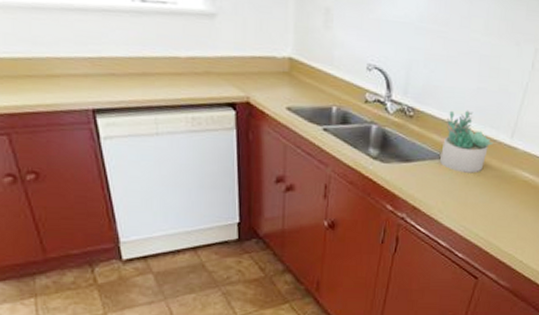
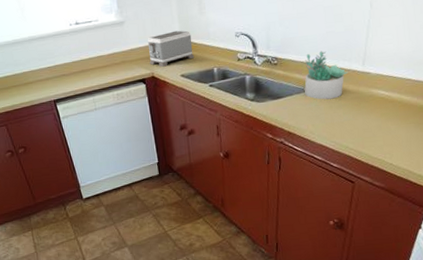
toaster: none [245,43,309,92] -> present [147,30,195,67]

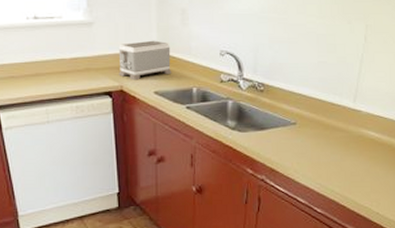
succulent plant: present [304,50,348,100] -> none [290,81,338,136]

